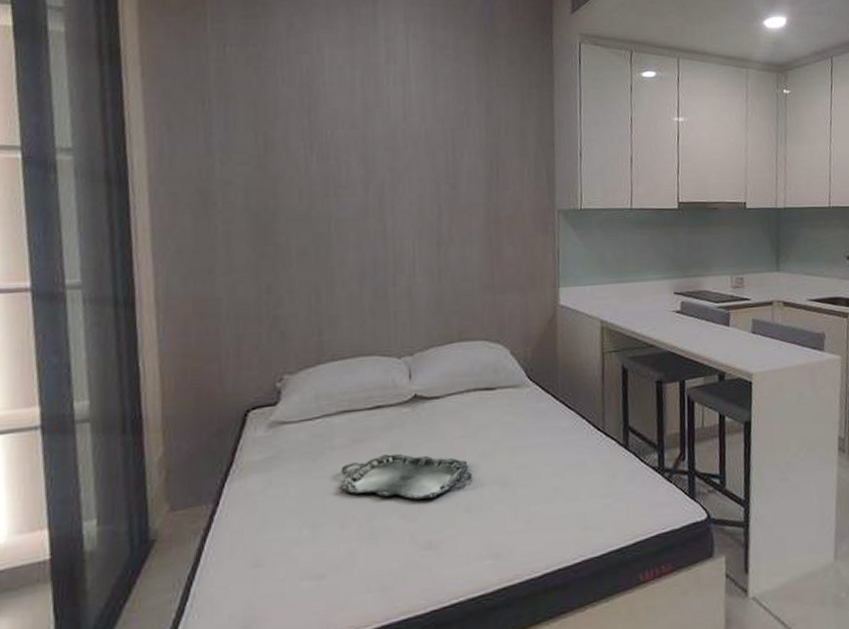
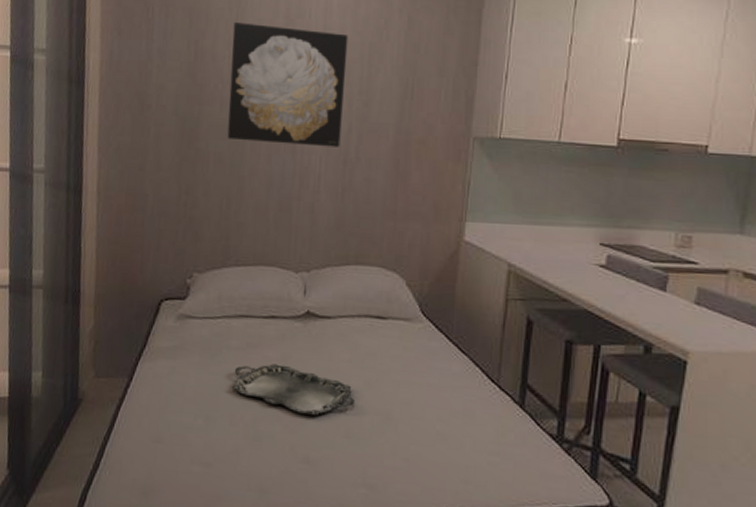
wall art: none [306,112,432,232] -> present [227,22,349,147]

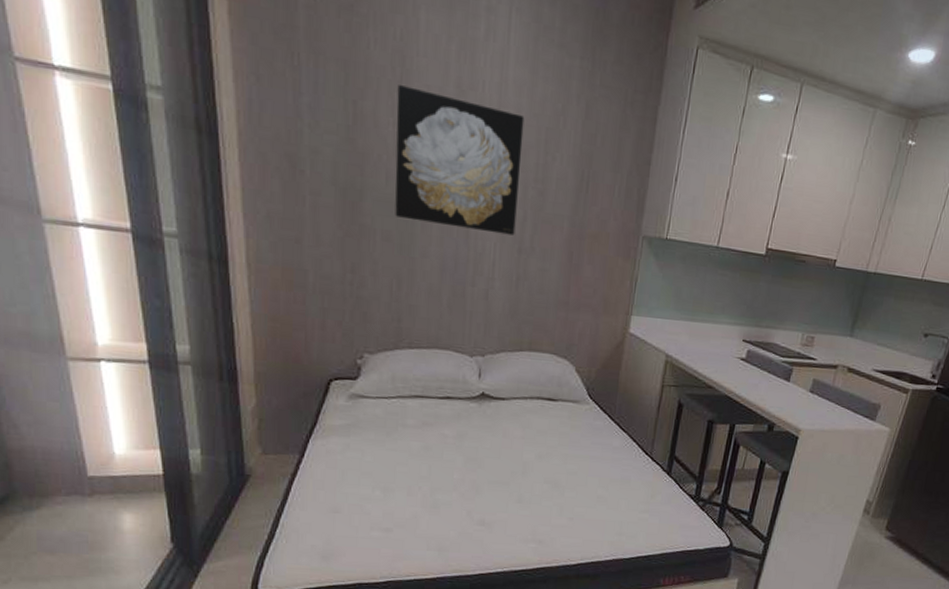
serving tray: present [231,364,356,416] -> none [408,440,528,486]

